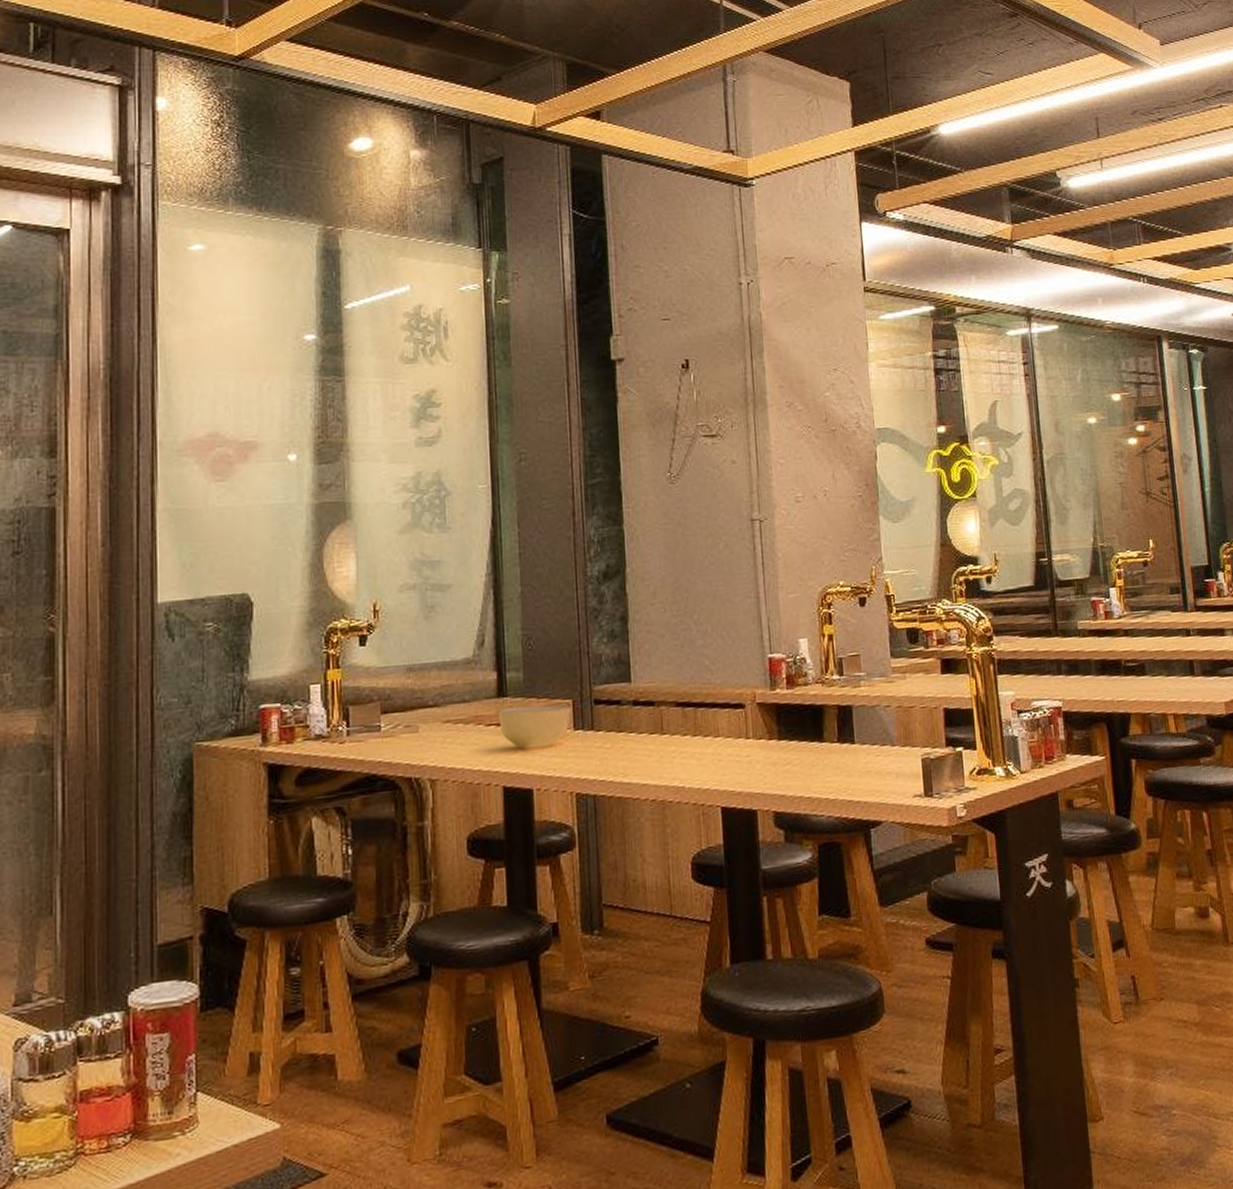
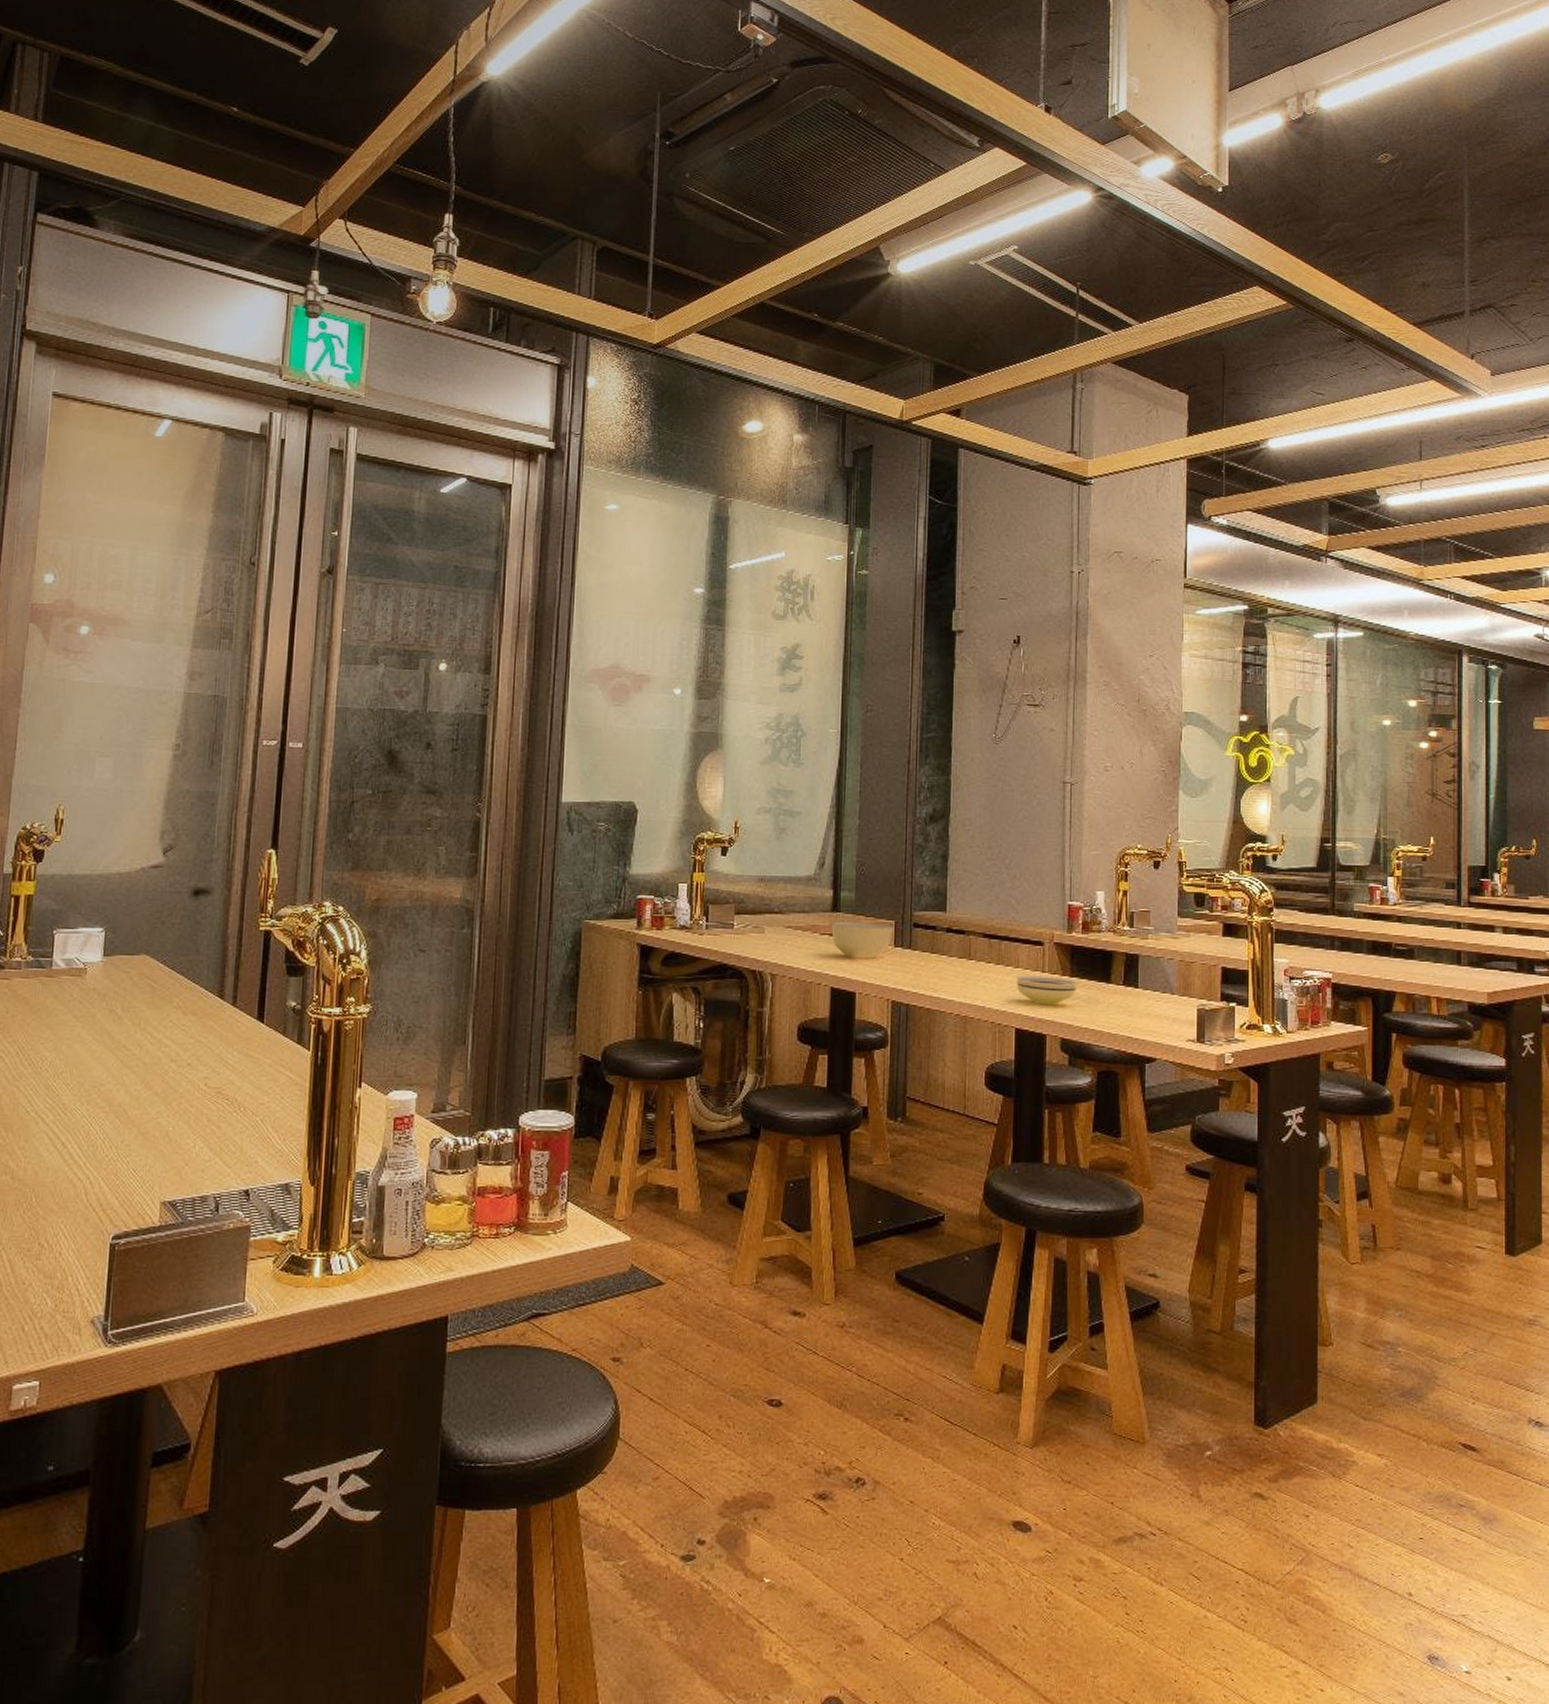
bowl: none [717,742,788,776] -> present [1016,975,1078,1006]

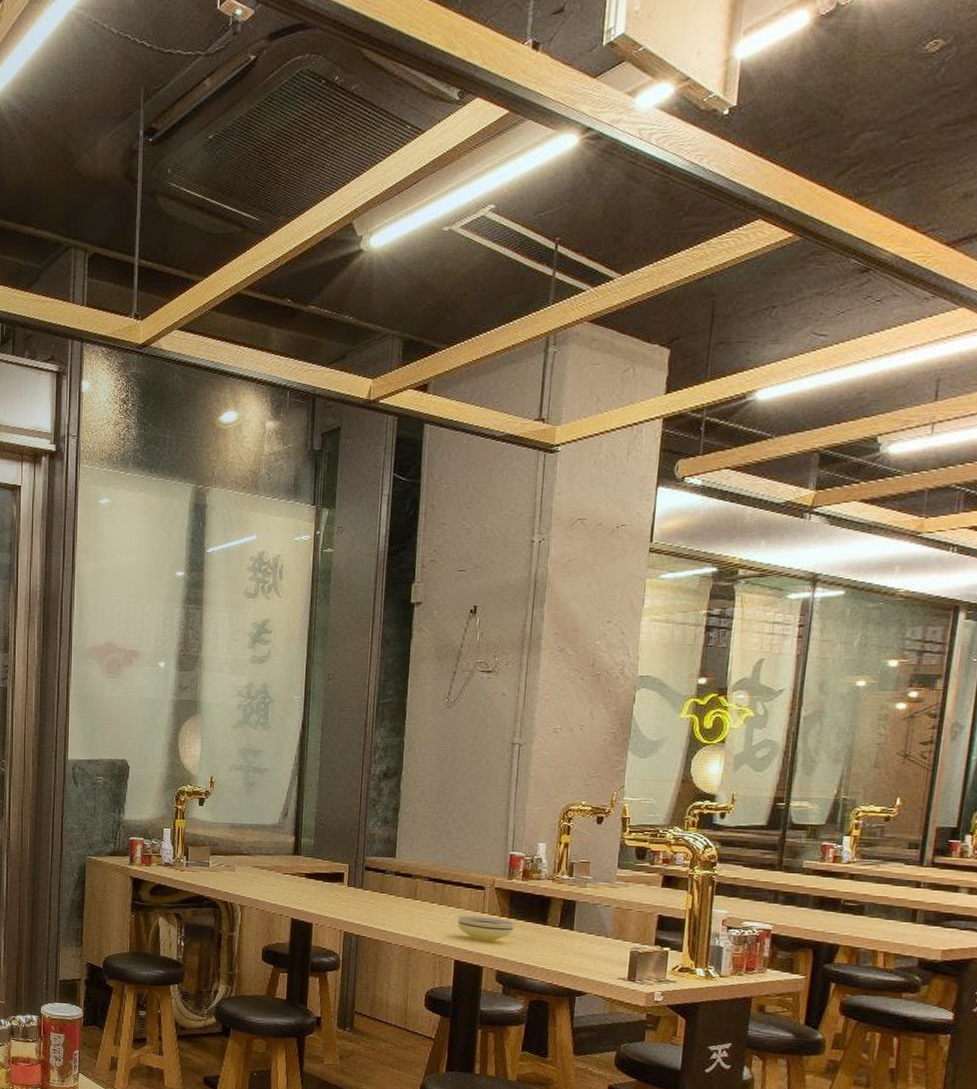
bowl: present [831,921,895,960] -> none [292,863,348,897]

